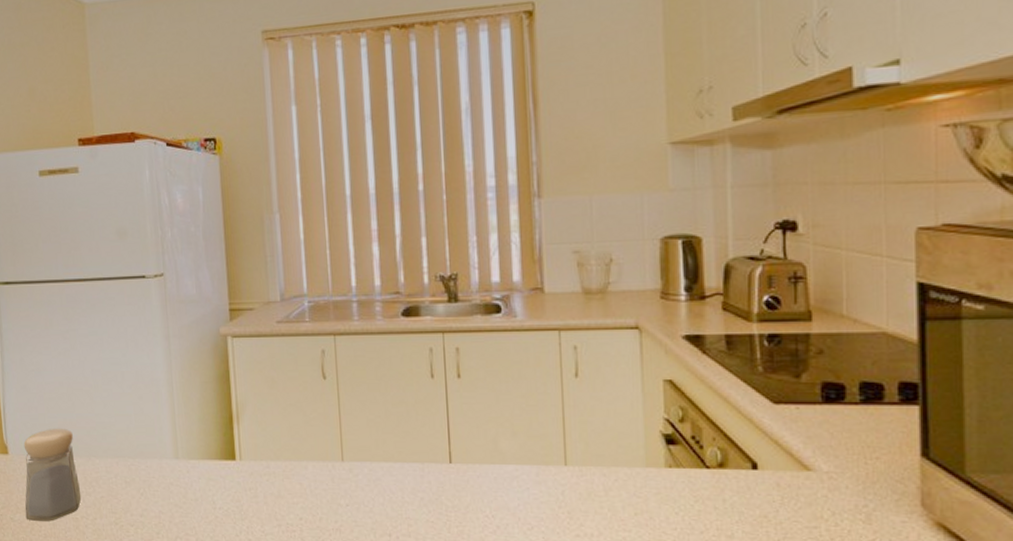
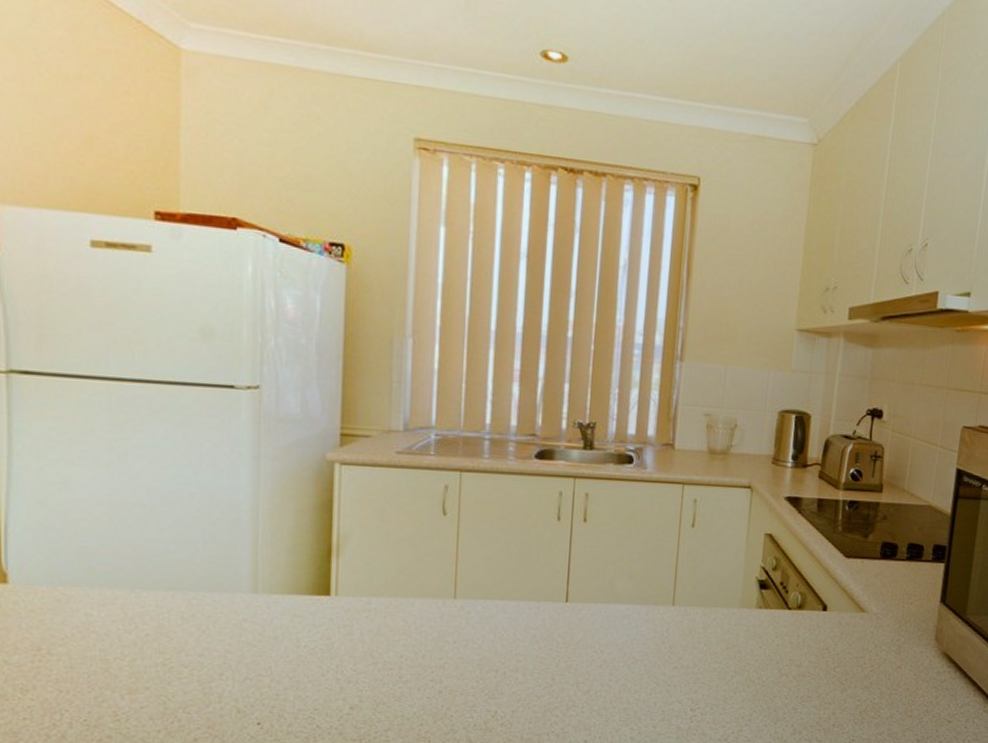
salt shaker: present [23,428,82,522] -> none [28,553,117,664]

